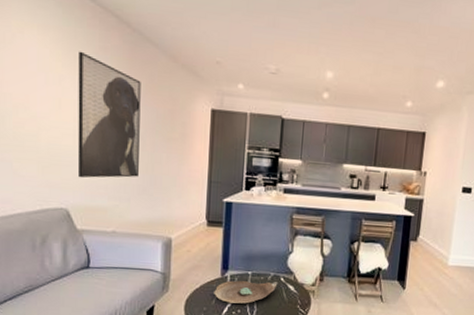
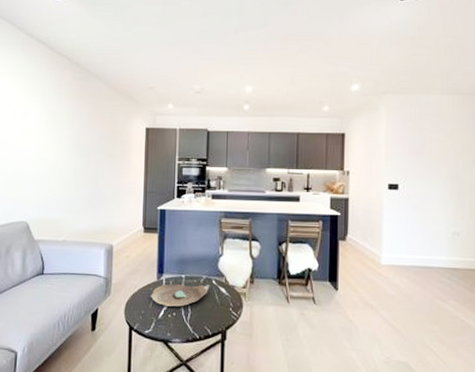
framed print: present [77,51,141,178] -> none [36,89,88,195]

